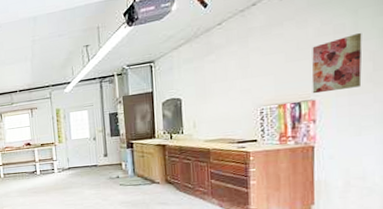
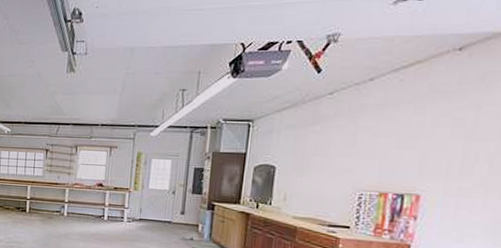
wall art: present [311,32,362,94] -> none [418,131,482,190]

